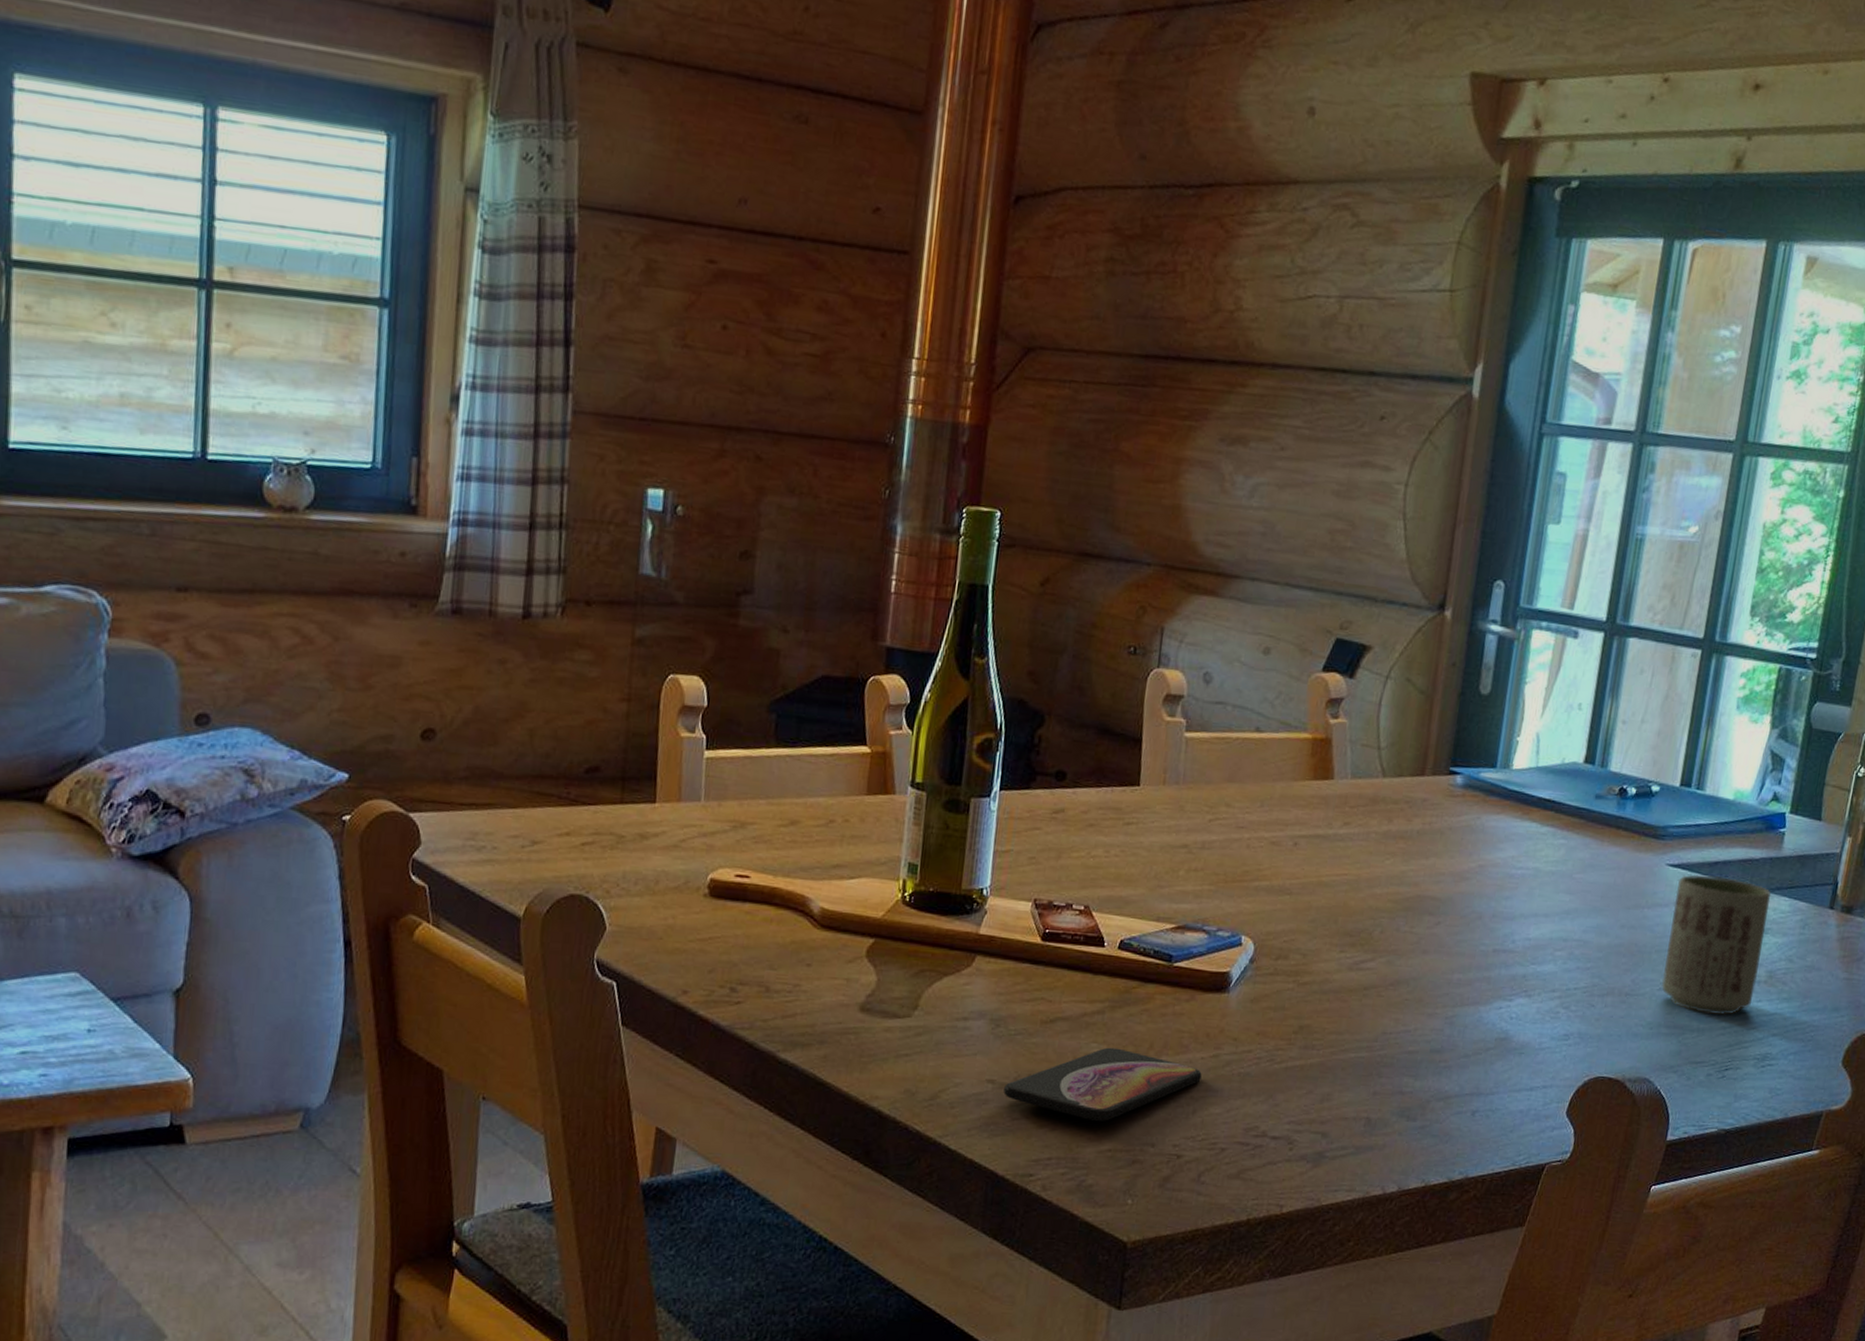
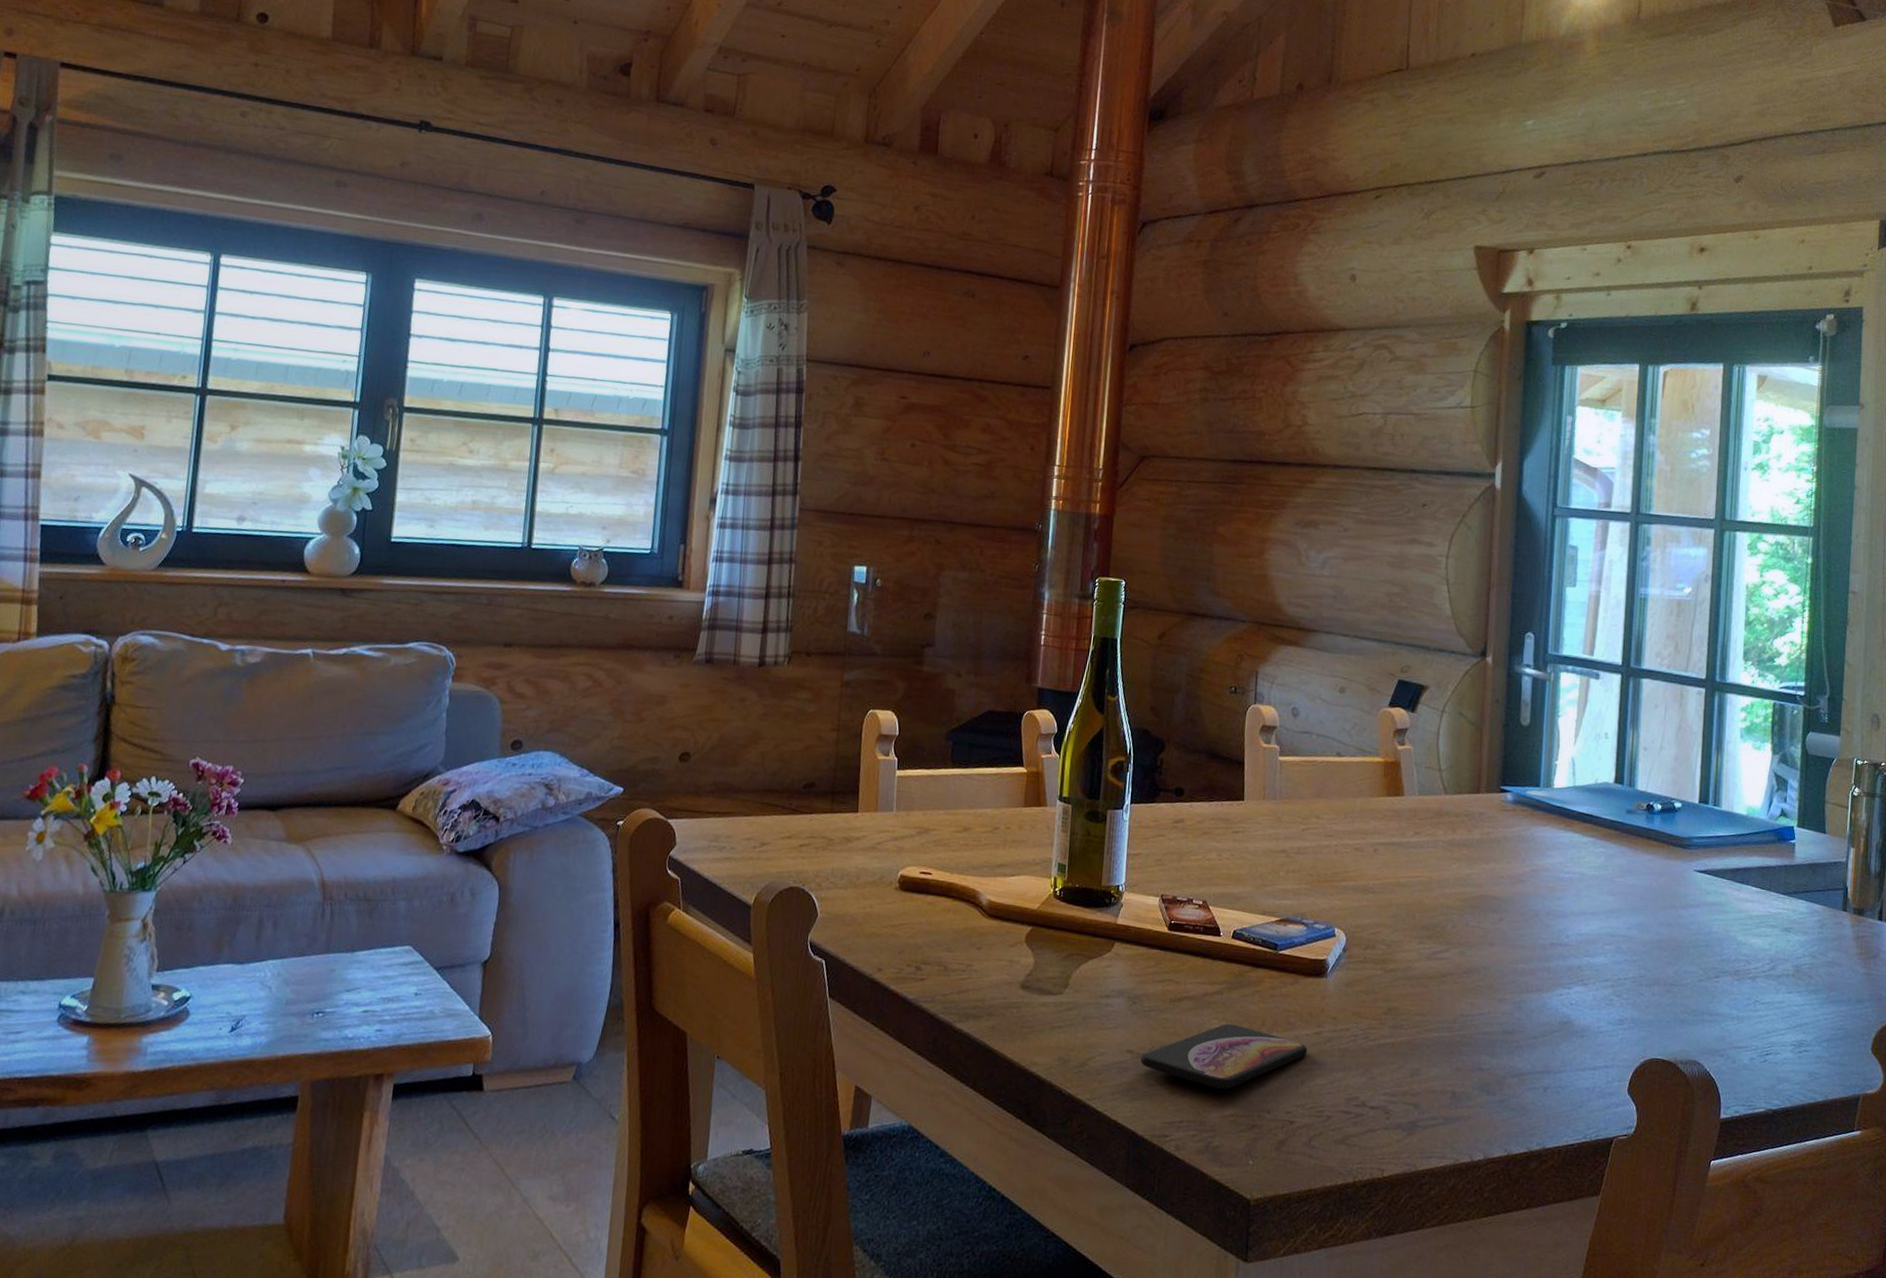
cup: present [1661,874,1771,1016] -> none [1700,879,1790,1005]

